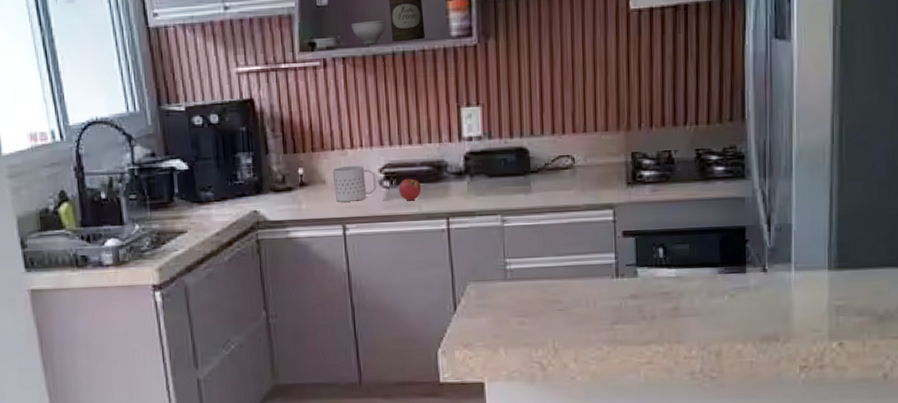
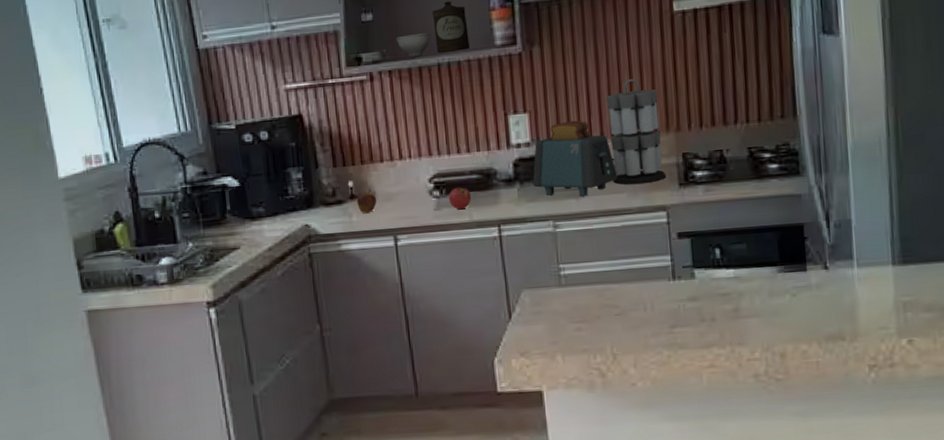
fruit: none [307,178,327,201] -> present [357,190,377,213]
mug: present [332,165,376,203] -> none [382,175,426,214]
toaster: none [482,115,567,192] -> present [532,120,618,196]
spice rack: none [559,76,615,182] -> present [606,79,667,185]

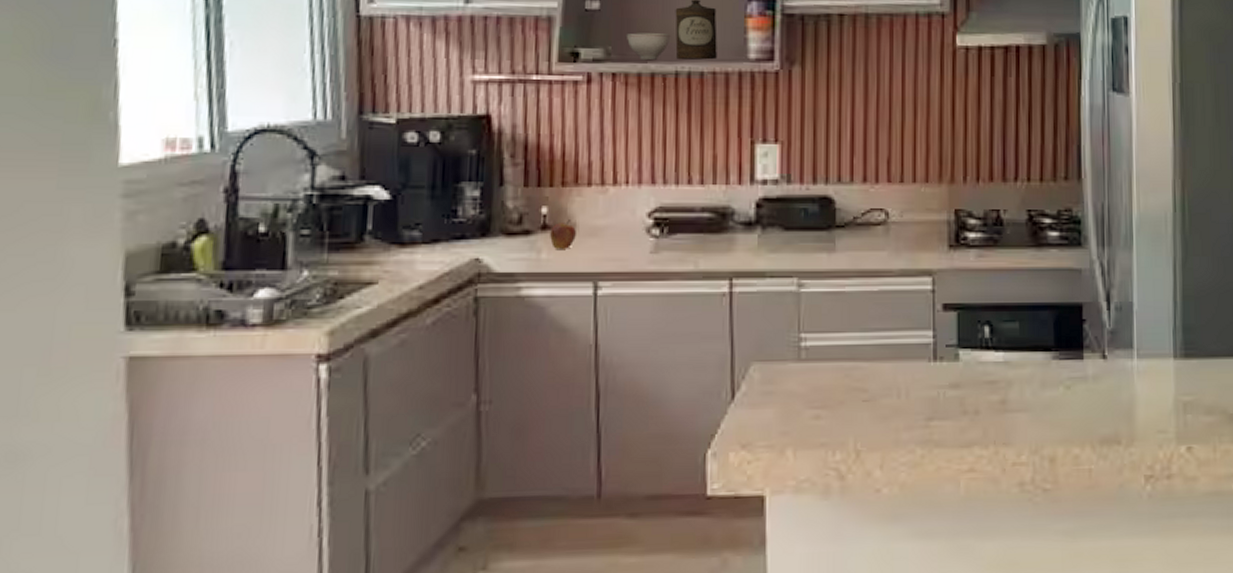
fruit: present [449,187,472,210] -> none [671,226,700,255]
toaster: present [532,120,618,196] -> none [777,158,879,251]
spice rack: present [606,79,667,185] -> none [873,117,935,241]

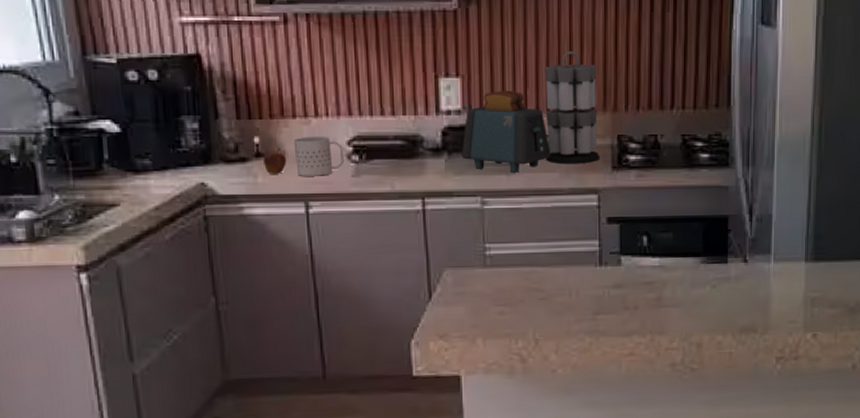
mug: none [586,206,642,254] -> present [293,136,344,178]
toaster: none [777,158,879,251] -> present [461,90,551,173]
spice rack: none [873,117,935,241] -> present [544,51,600,163]

